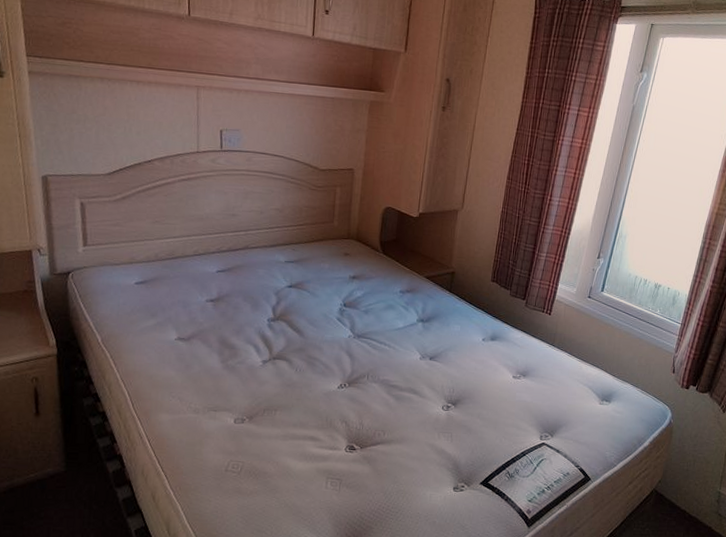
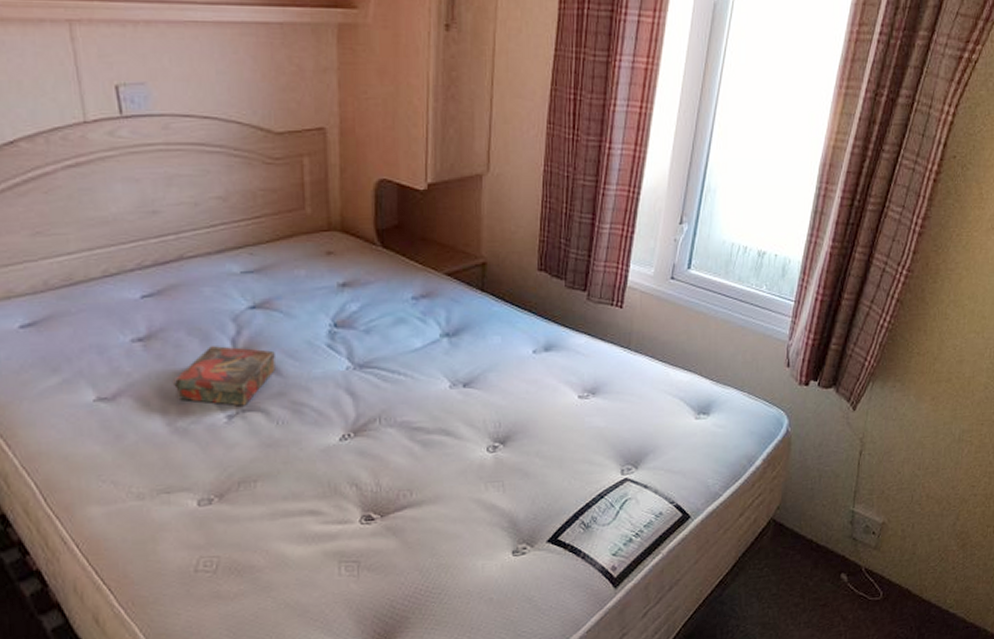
book: none [230,310,301,355] -> present [173,346,276,406]

